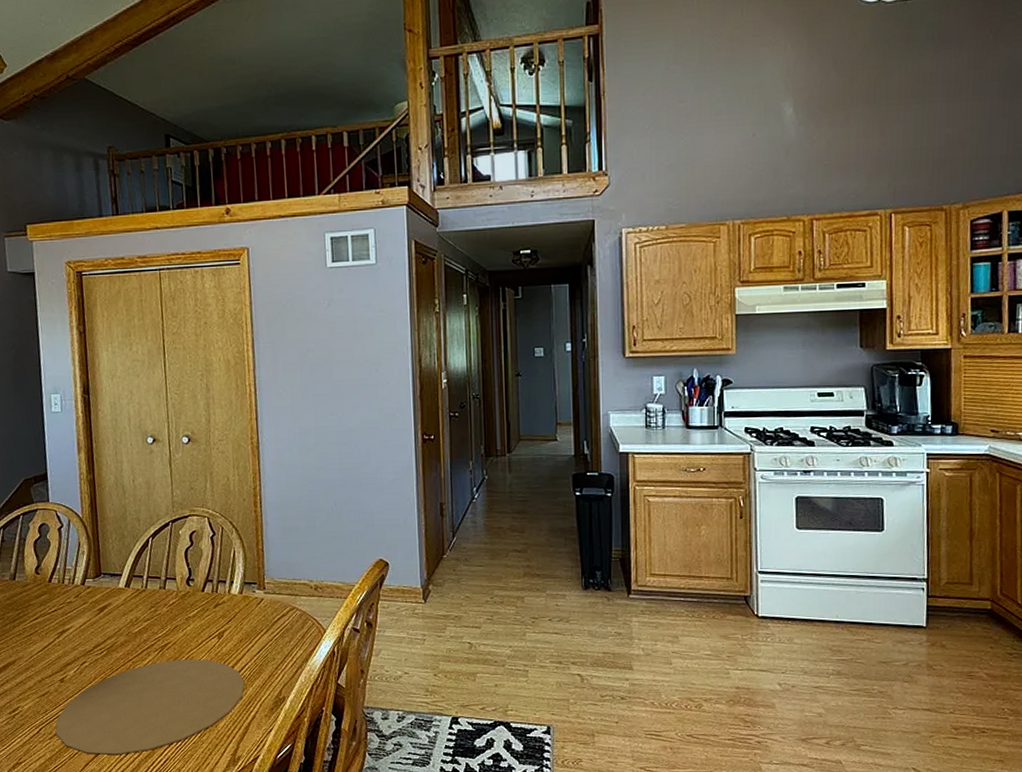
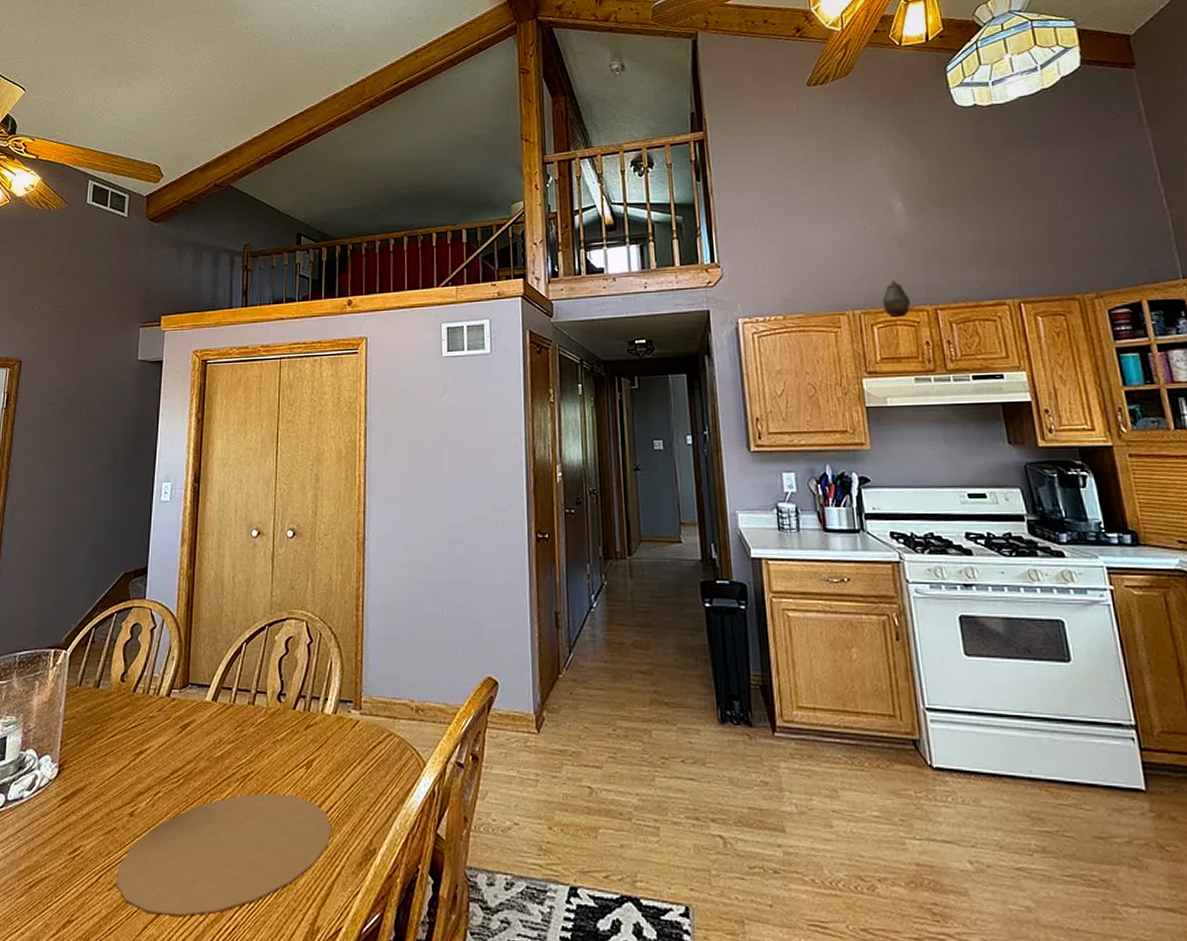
decorative jar: none [762,190,789,229] -> present [882,280,911,318]

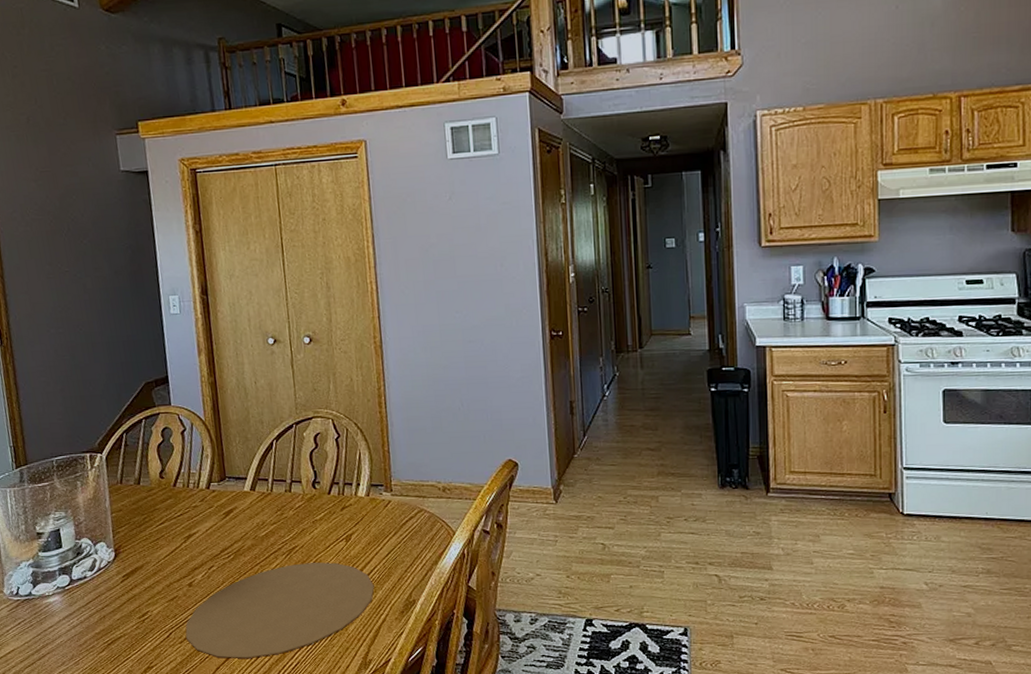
decorative jar: present [882,280,911,318] -> none [906,65,935,107]

